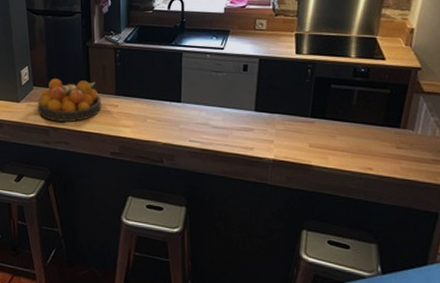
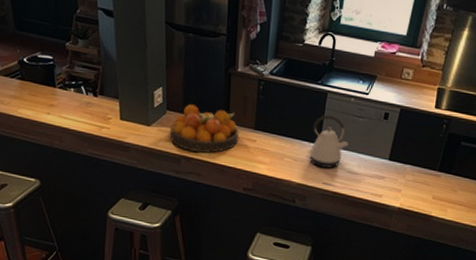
kettle: none [169,73,210,125] -> present [307,114,349,169]

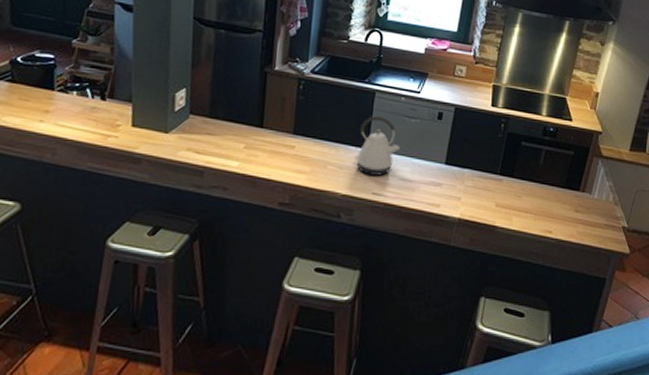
fruit bowl: present [169,104,239,154] -> none [191,107,275,164]

